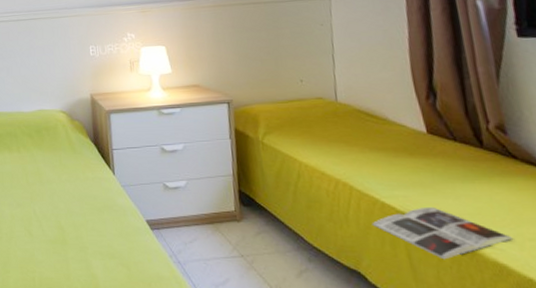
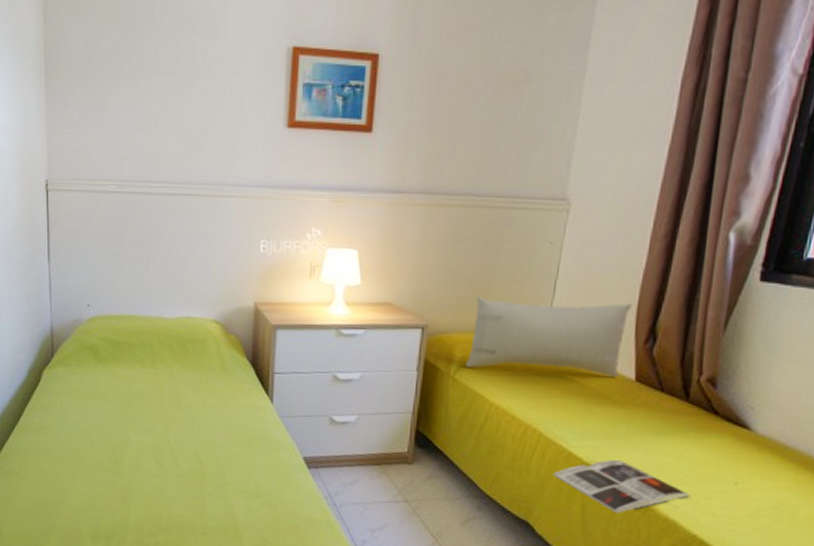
pillow: none [268,67,411,133] -> present [464,297,633,378]

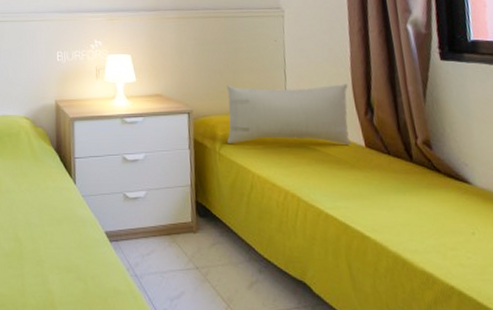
magazine: present [552,459,691,514] -> none [316,217,438,270]

